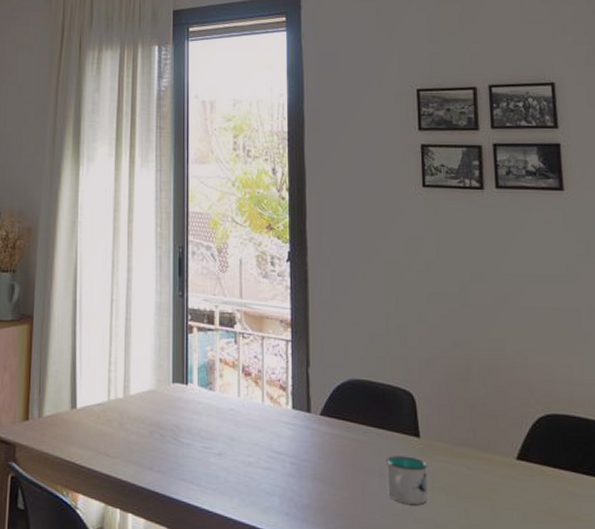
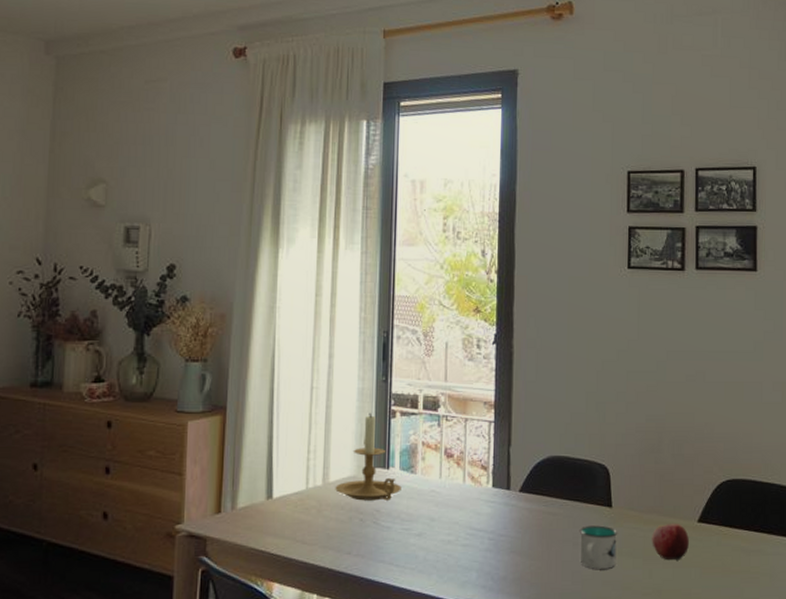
candle holder: none [136,327,200,417] -> present [335,412,401,501]
apple: none [466,458,509,501] -> present [652,523,690,561]

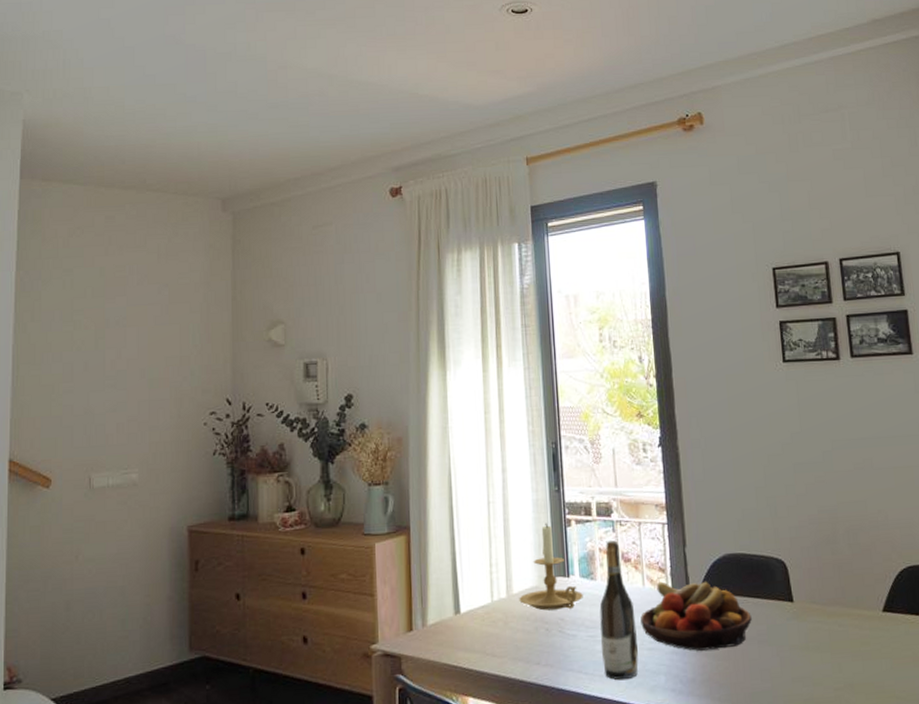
wine bottle: none [415,435,453,573] -> present [599,540,639,680]
fruit bowl: none [458,479,569,550] -> present [640,581,752,651]
mug: present [579,525,618,569] -> none [763,621,804,666]
apple: present [652,523,690,561] -> none [837,614,877,653]

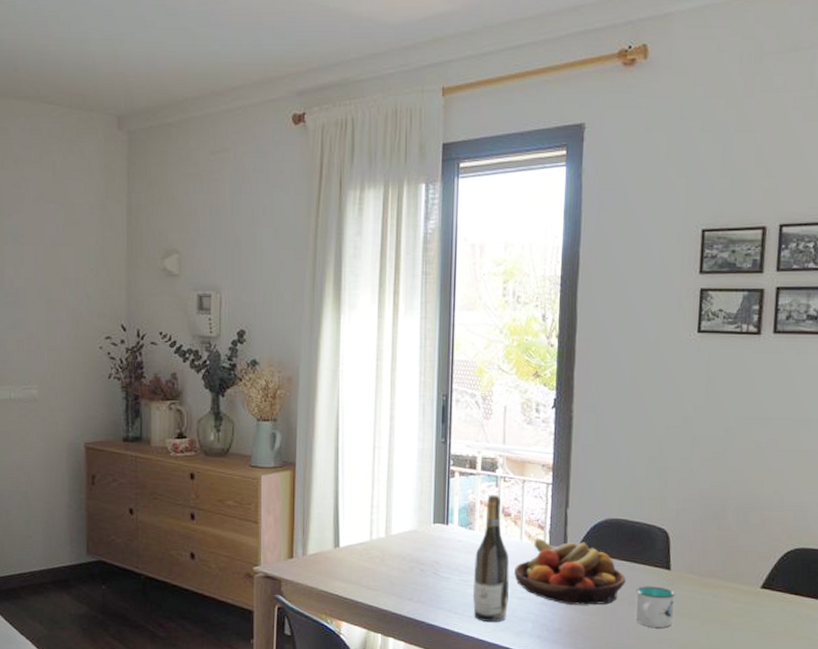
candle holder: present [519,522,583,611] -> none [397,472,460,554]
mug: none [763,621,804,666] -> present [635,586,676,628]

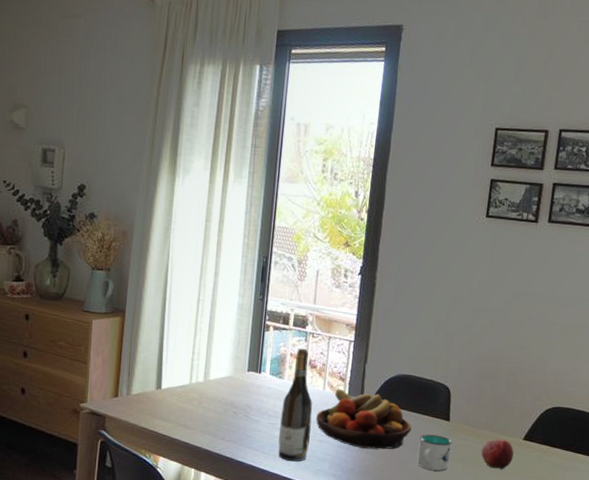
apple: none [711,587,751,624] -> present [481,438,514,469]

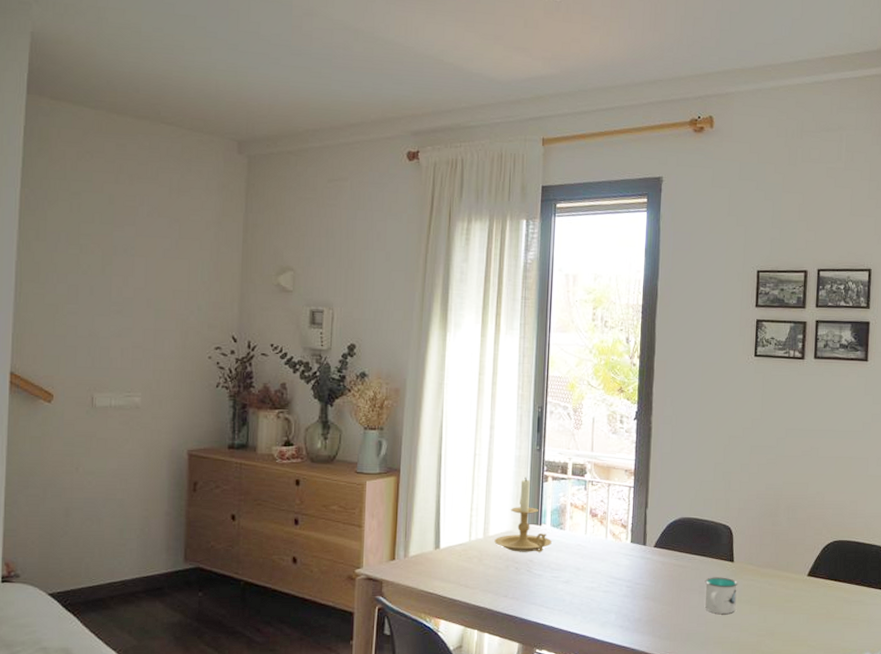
candle holder: none [214,325,270,399] -> present [494,477,552,552]
wine bottle: present [278,348,313,461] -> none [563,497,596,614]
fruit bowl: present [316,388,412,450] -> none [600,536,696,596]
apple: present [481,438,514,469] -> none [767,576,800,608]

